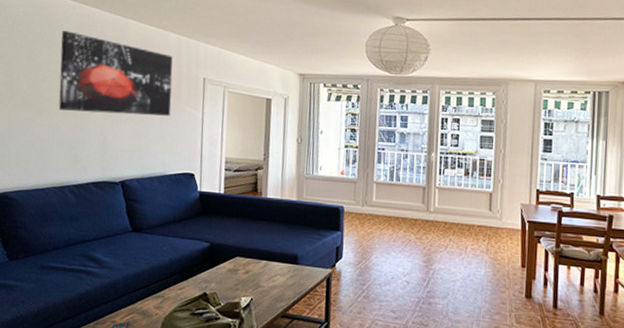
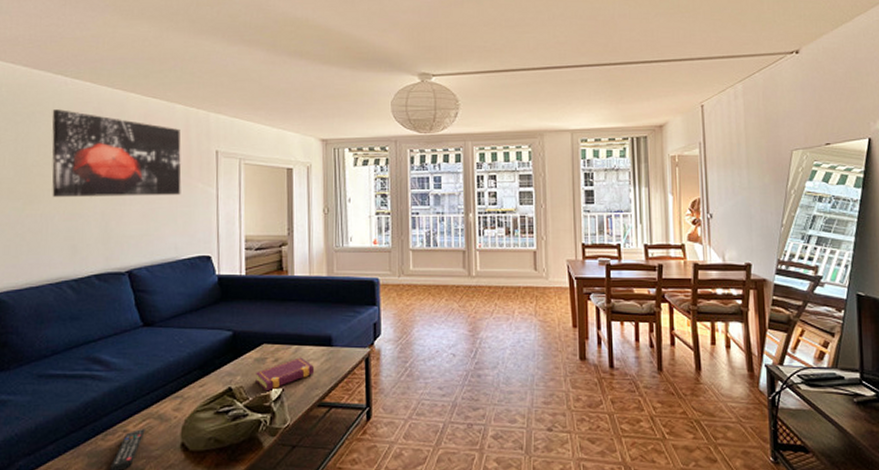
book: none [228,271,280,300] -> present [256,357,314,392]

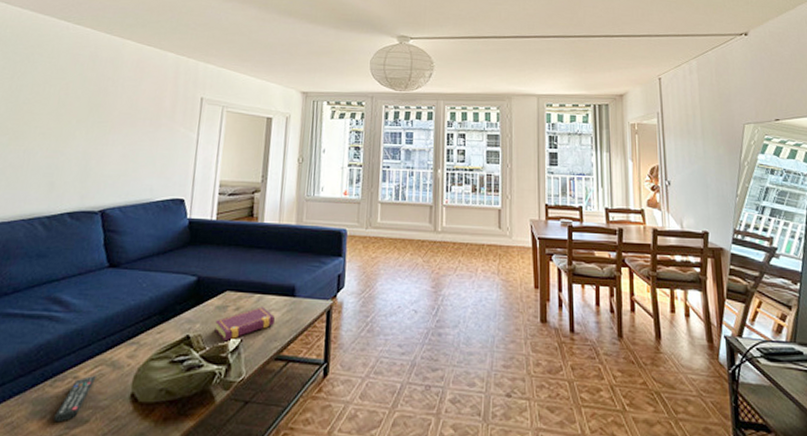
wall art: present [52,109,182,197] -> none [38,51,170,138]

